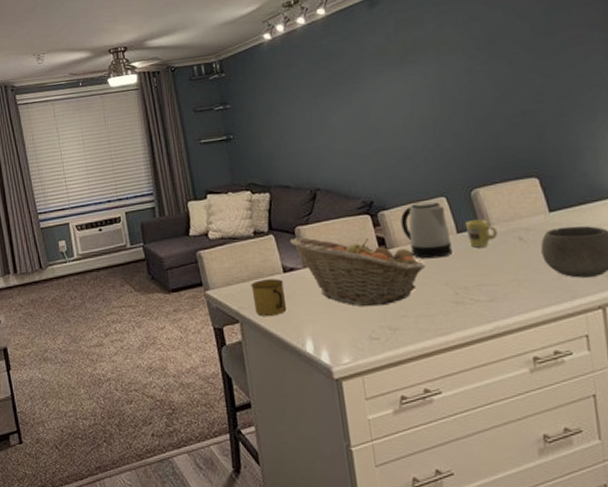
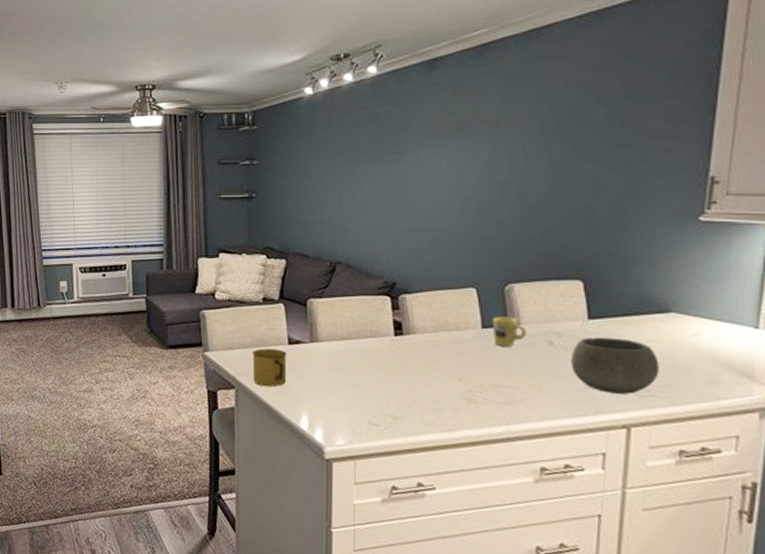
fruit basket: present [290,237,426,306] -> none [300,310,441,393]
kettle: present [400,200,452,259] -> none [422,289,473,352]

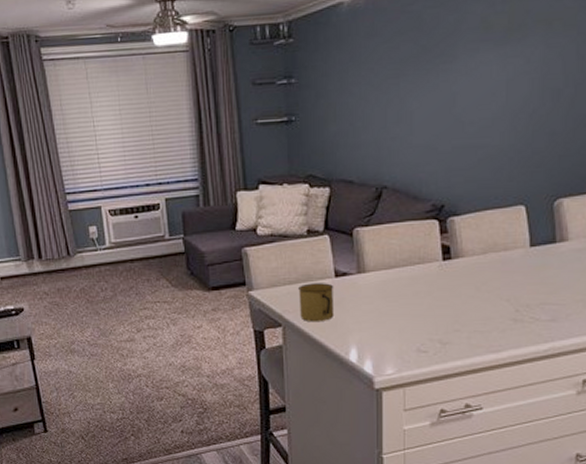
mug: present [493,317,527,347] -> none [541,233,575,264]

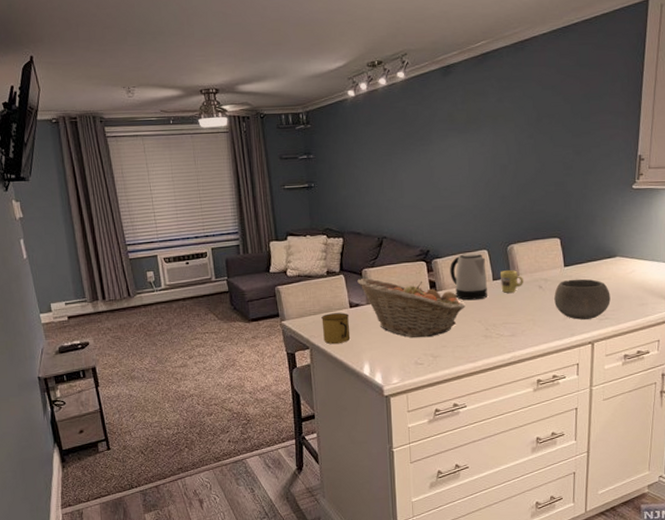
fruit basket: none [346,240,489,319] -> present [357,278,465,338]
kettle: none [471,208,522,272] -> present [450,252,487,301]
mug: none [541,233,575,264] -> present [500,270,524,293]

